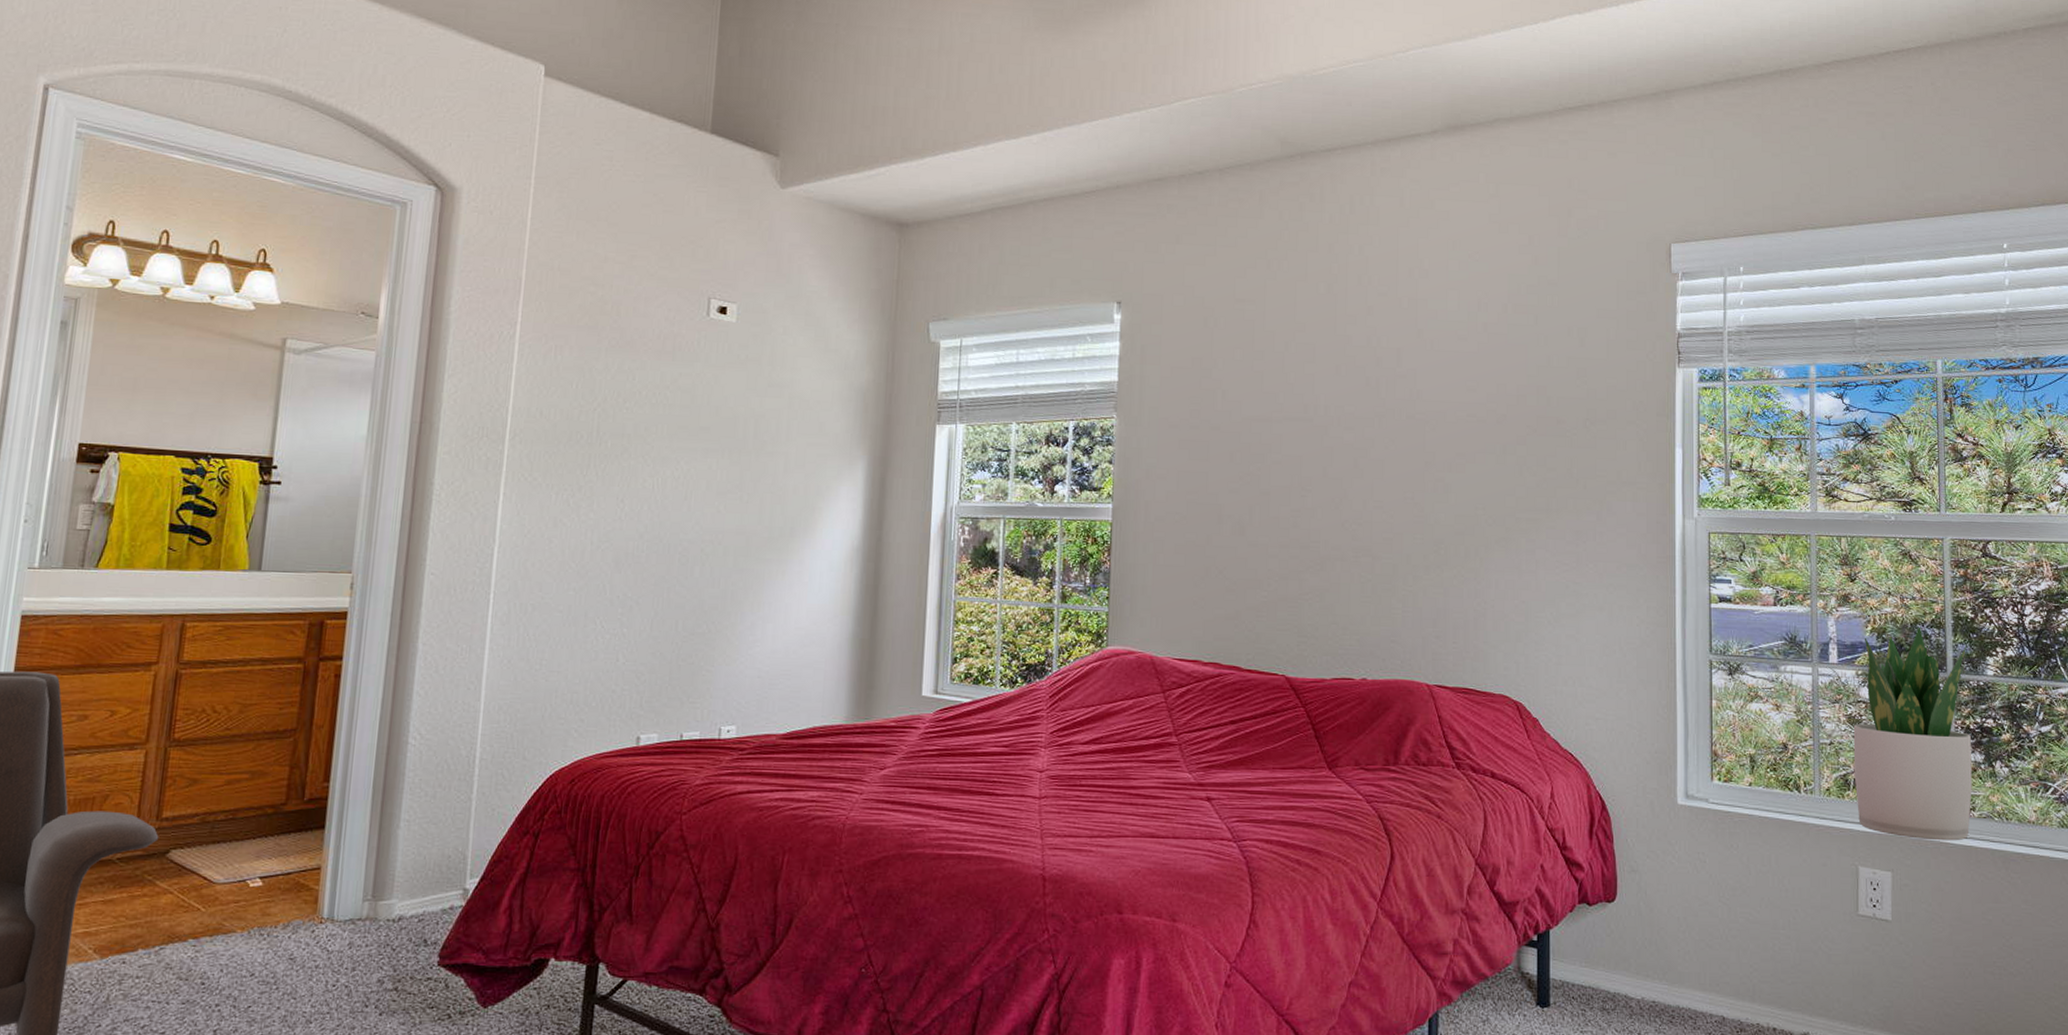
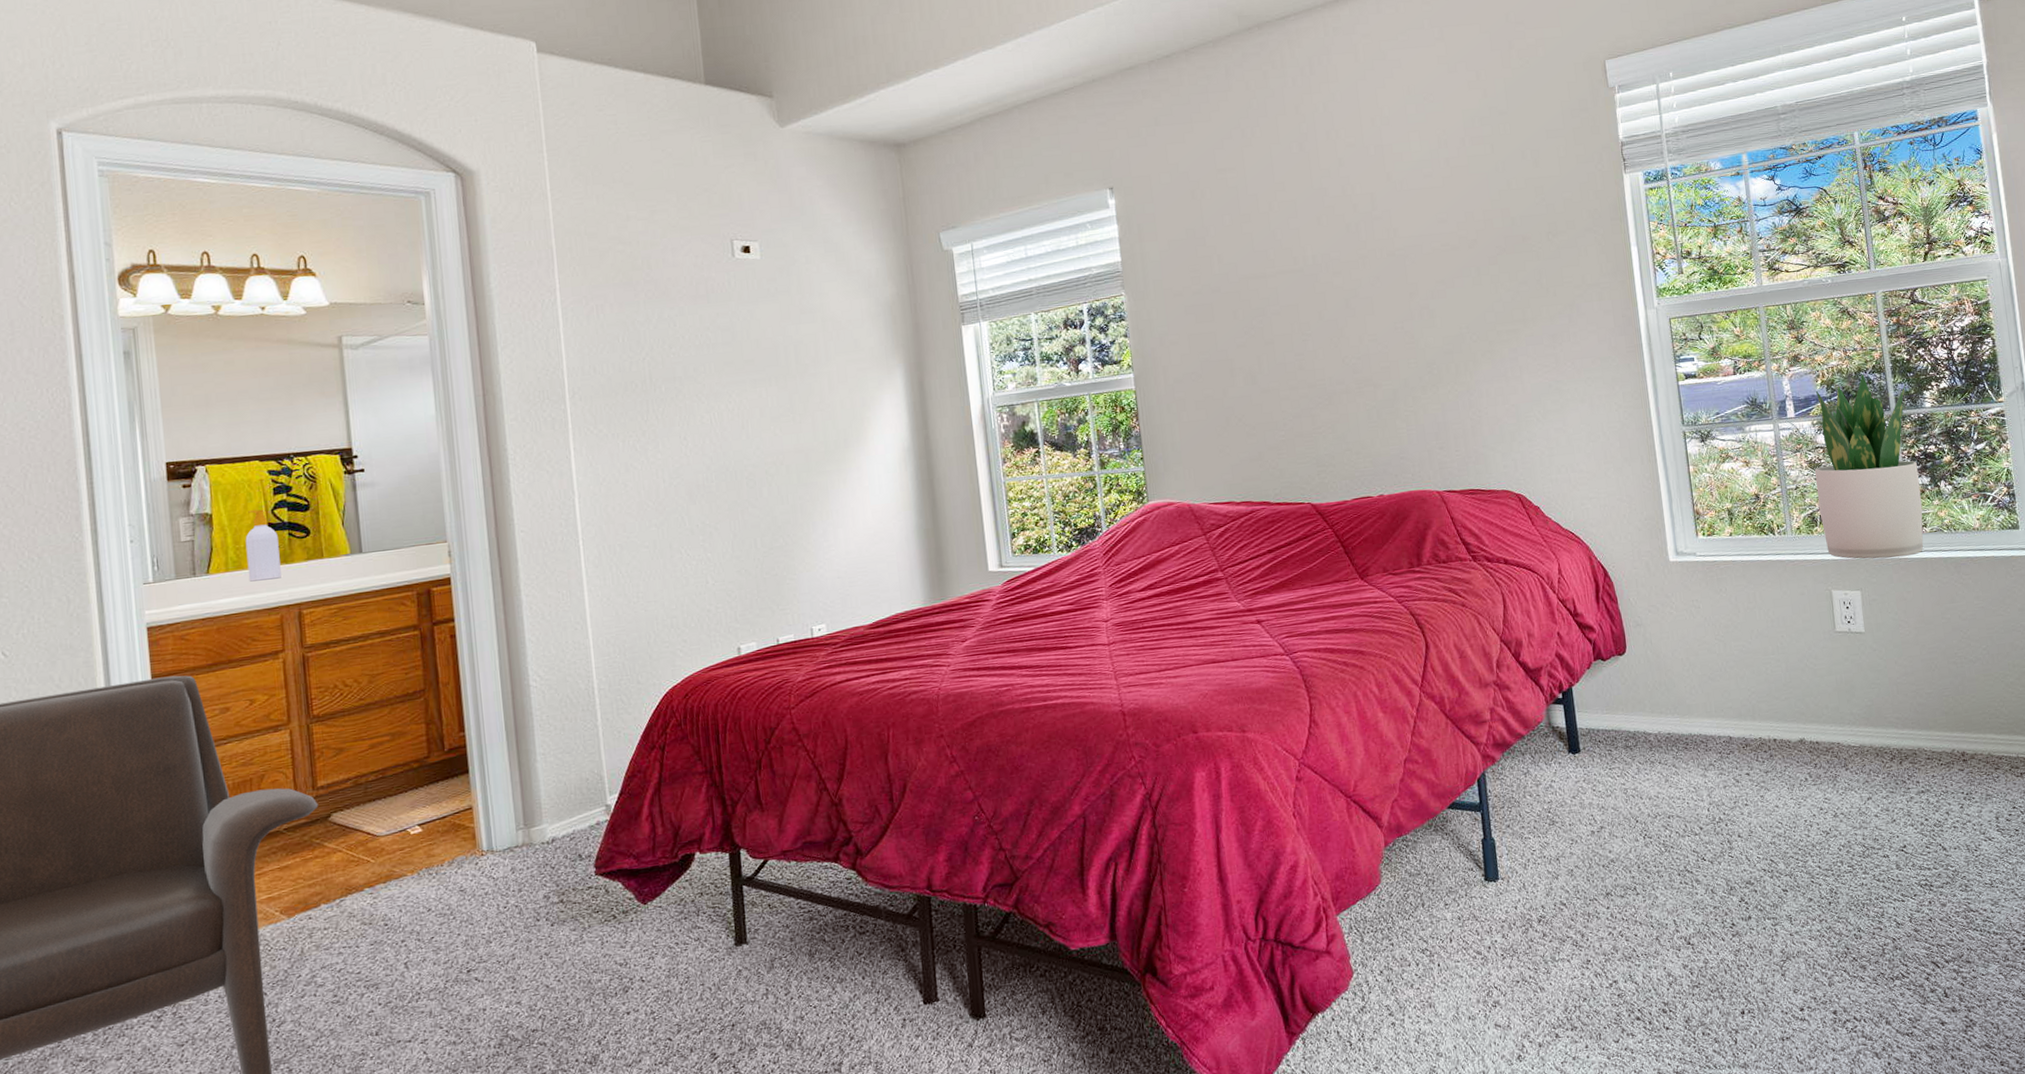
soap bottle: none [137,507,178,585] -> present [245,509,281,582]

